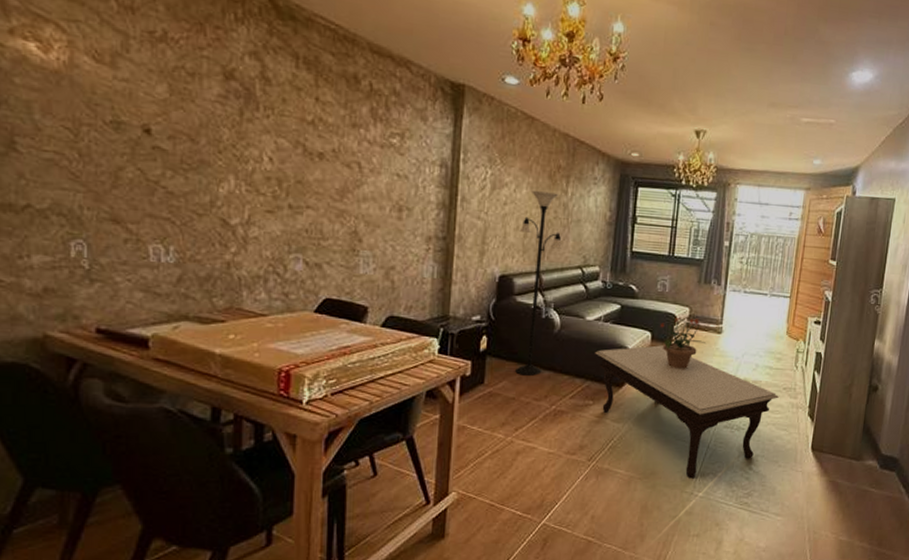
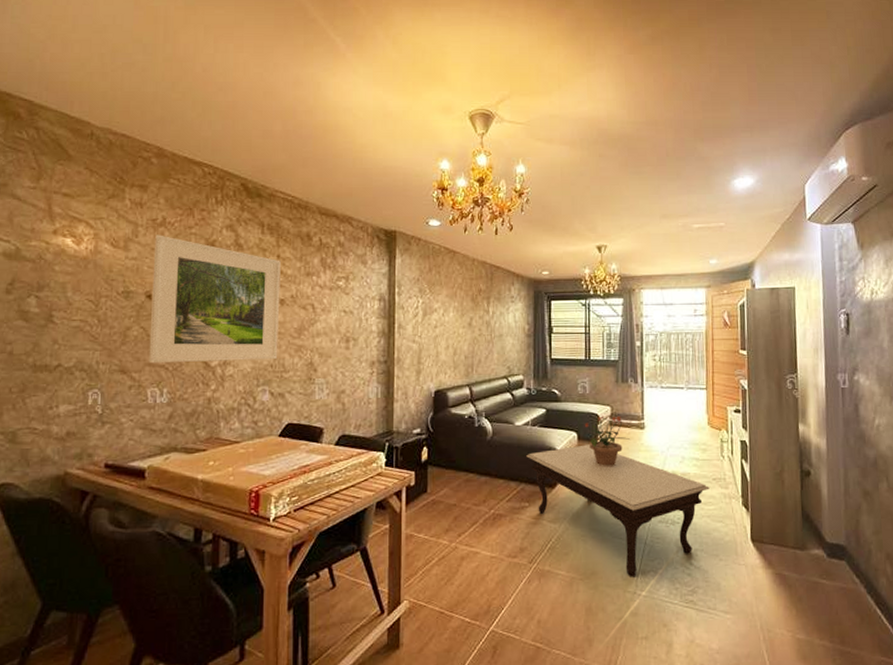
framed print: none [149,52,320,224] -> present [149,235,281,364]
floor lamp: present [515,190,563,376] -> none [449,312,489,482]

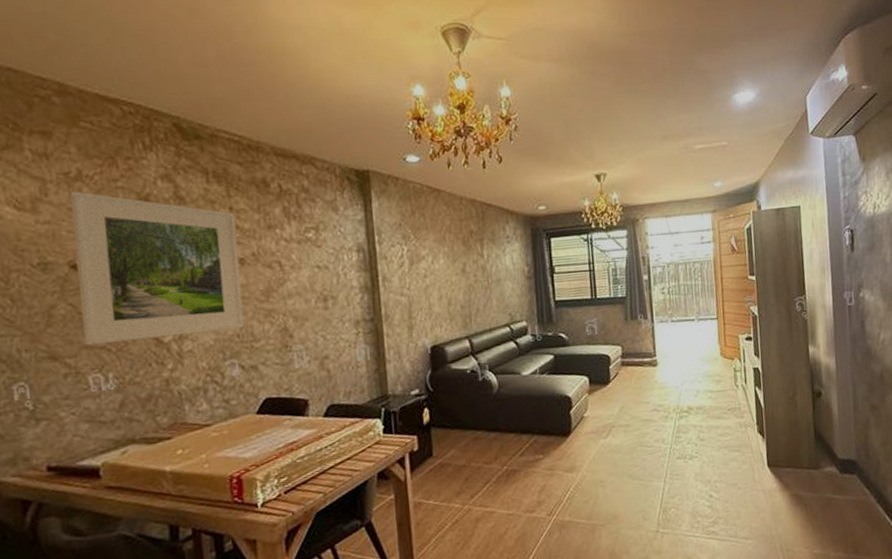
coffee table: present [526,444,710,577] -> none [537,387,725,517]
potted plant: present [584,416,630,467] -> none [595,355,643,410]

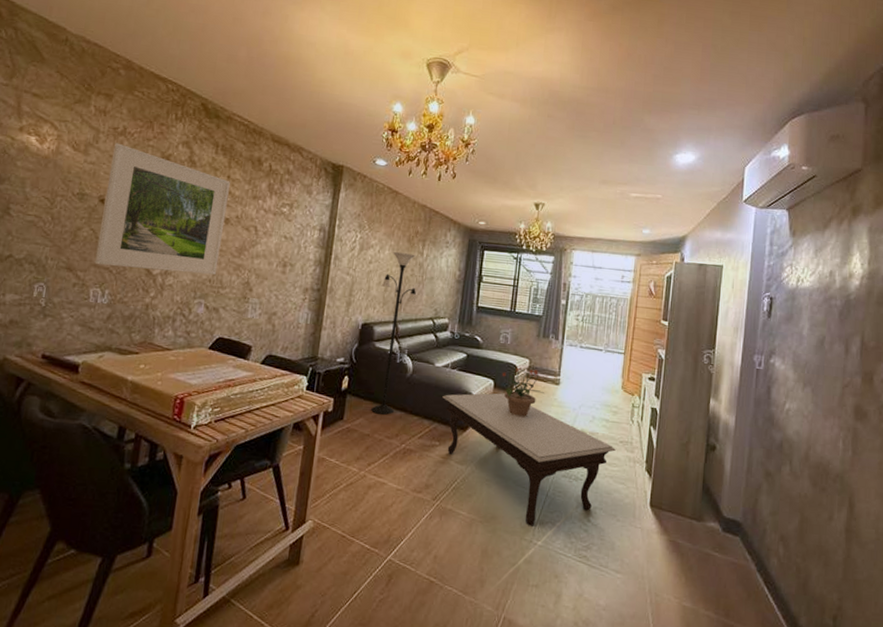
floor lamp: none [443,257,488,441] -> present [371,251,418,415]
coffee table: none [537,387,725,517] -> present [442,393,616,526]
potted plant: none [595,355,643,410] -> present [501,367,544,418]

